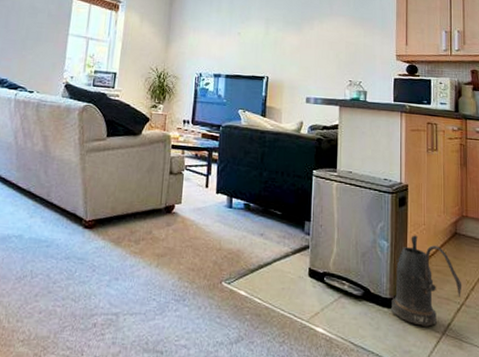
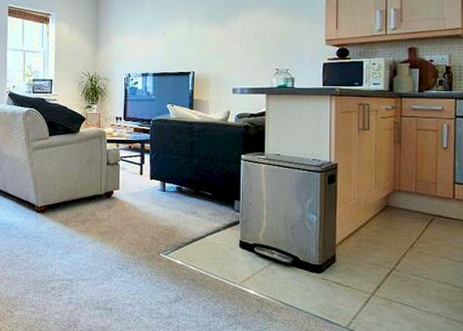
watering can: present [391,235,463,328] -> none [320,209,393,290]

